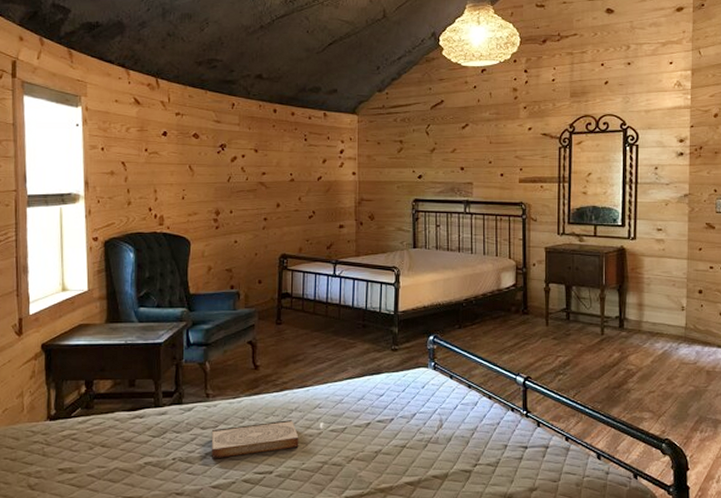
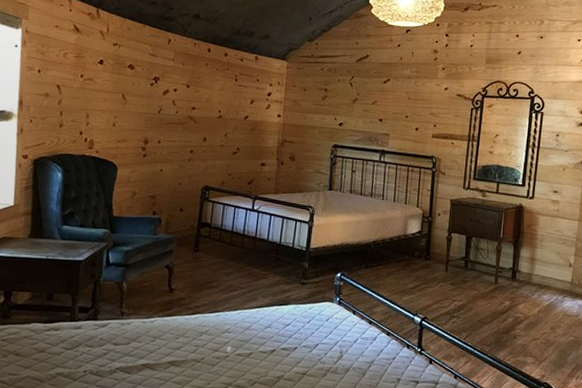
book: present [211,420,299,459] -> none [121,342,207,374]

